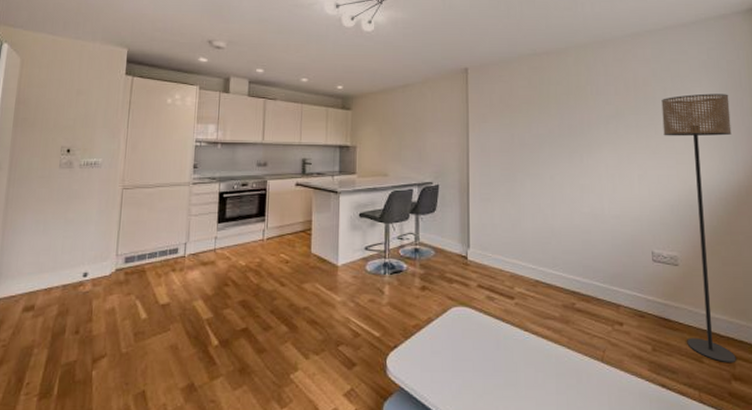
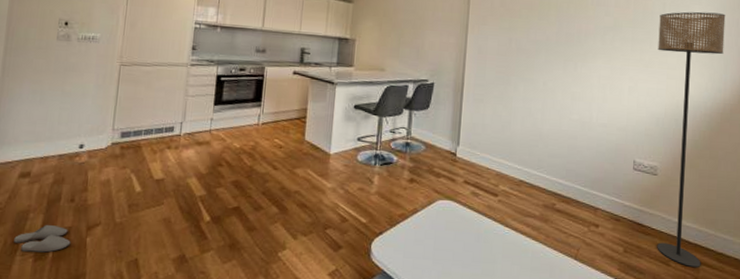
slippers: none [18,360,76,390] -> present [14,225,71,253]

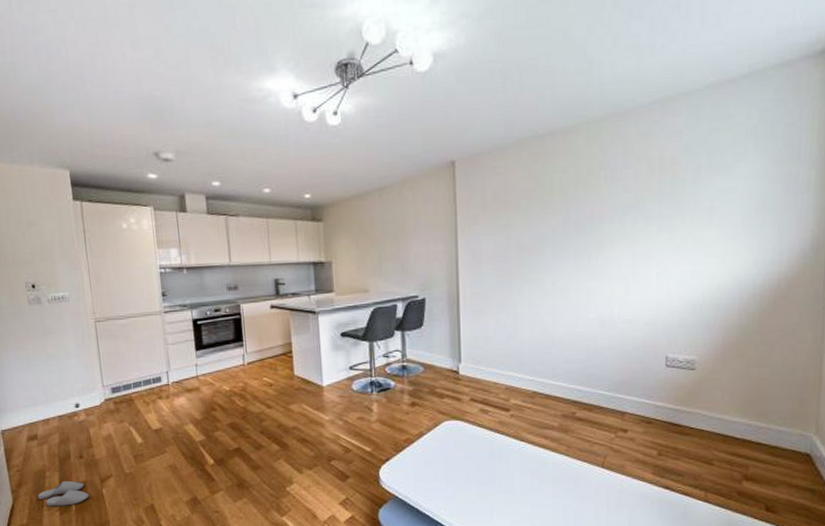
floor lamp: present [657,11,726,268] -> none [691,167,781,465]

